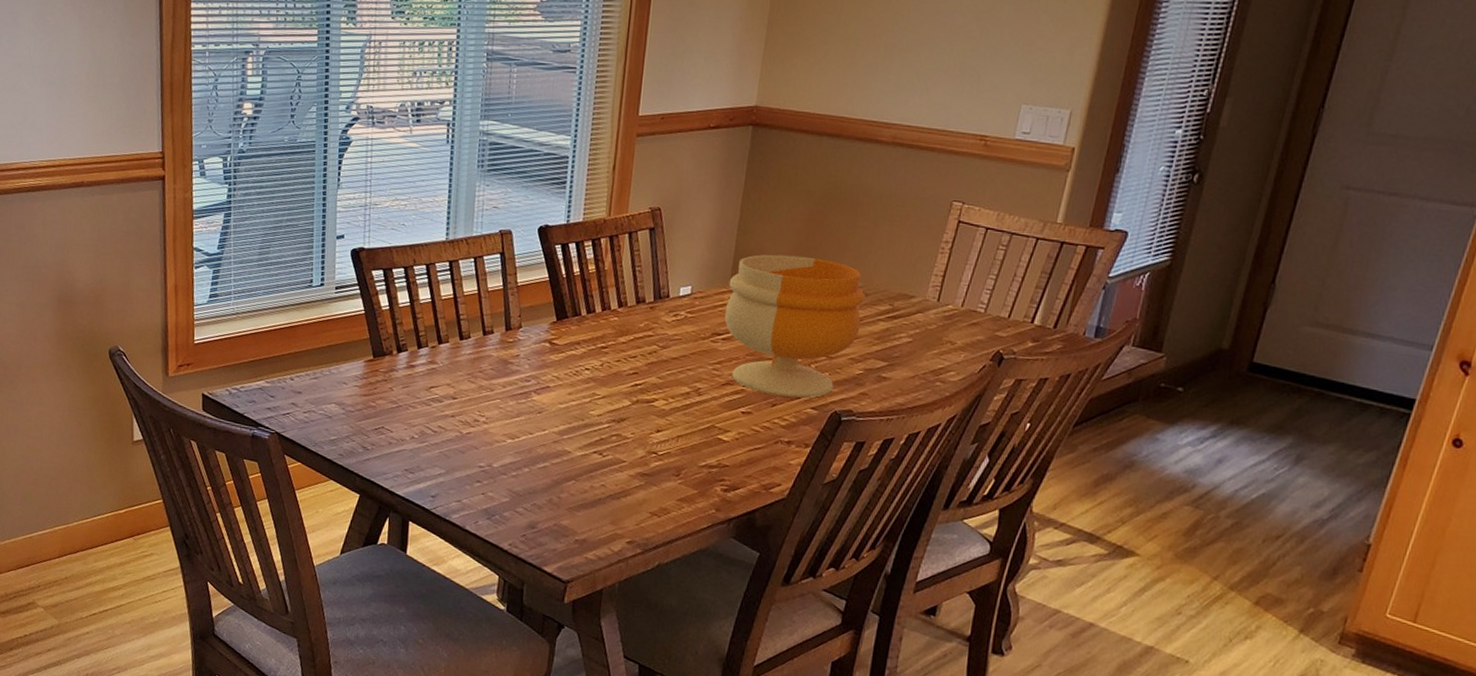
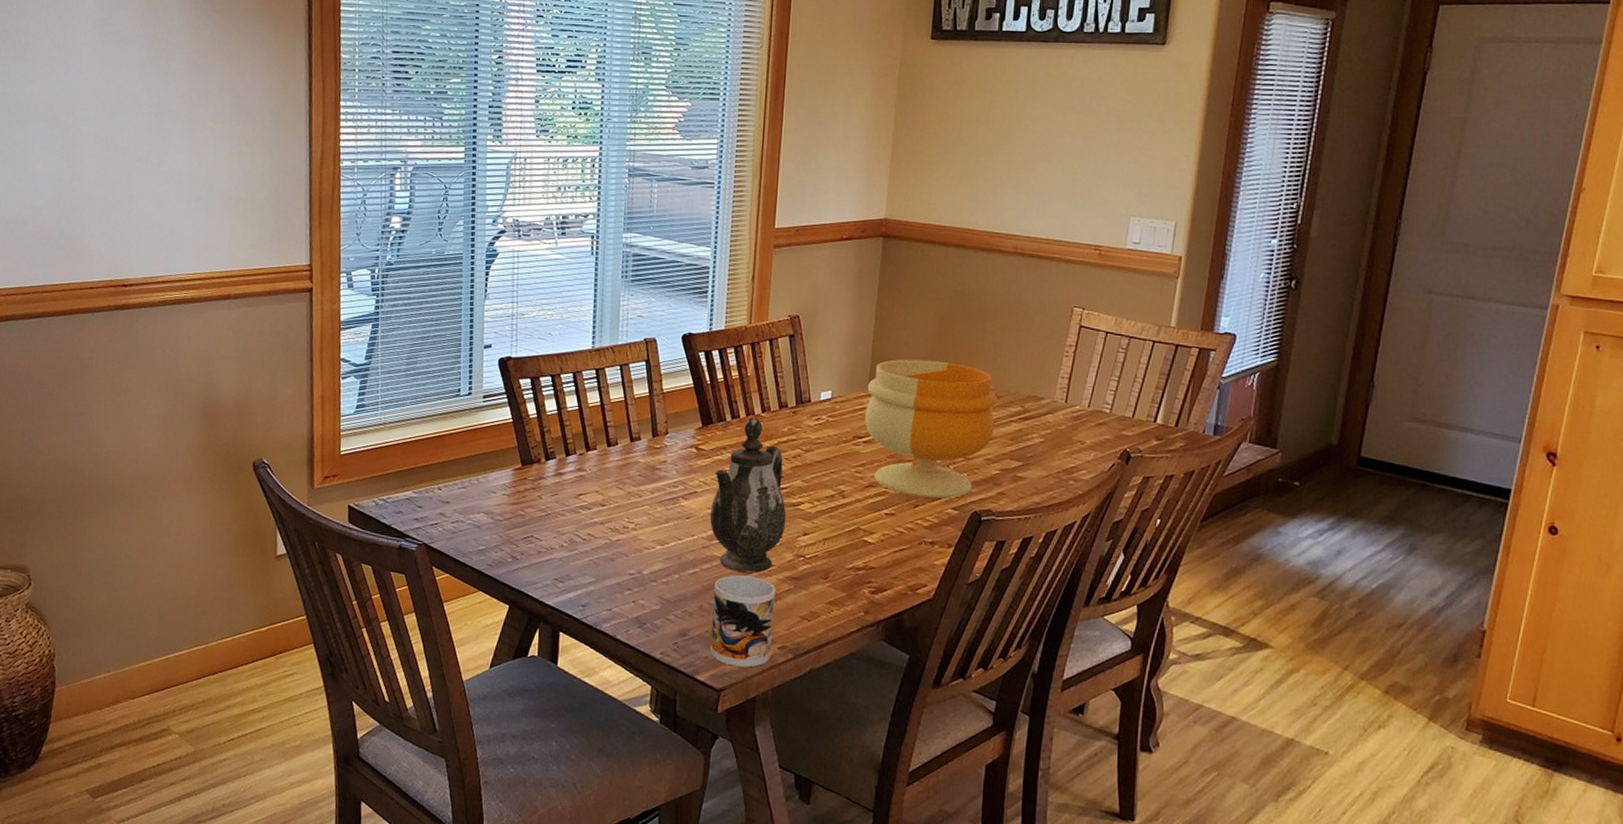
mug: none [557,470,626,561] -> present [709,575,776,667]
teapot: none [561,312,640,468] -> present [709,417,787,573]

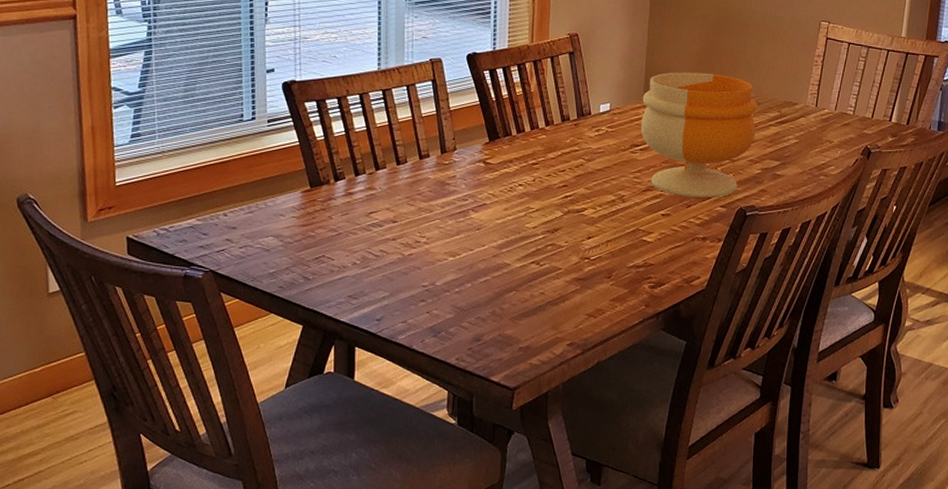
teapot: present [709,417,787,573] -> none [499,131,572,277]
mug: present [709,575,776,667] -> none [503,280,563,365]

